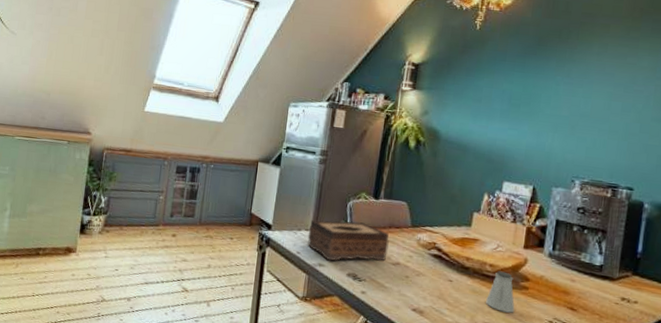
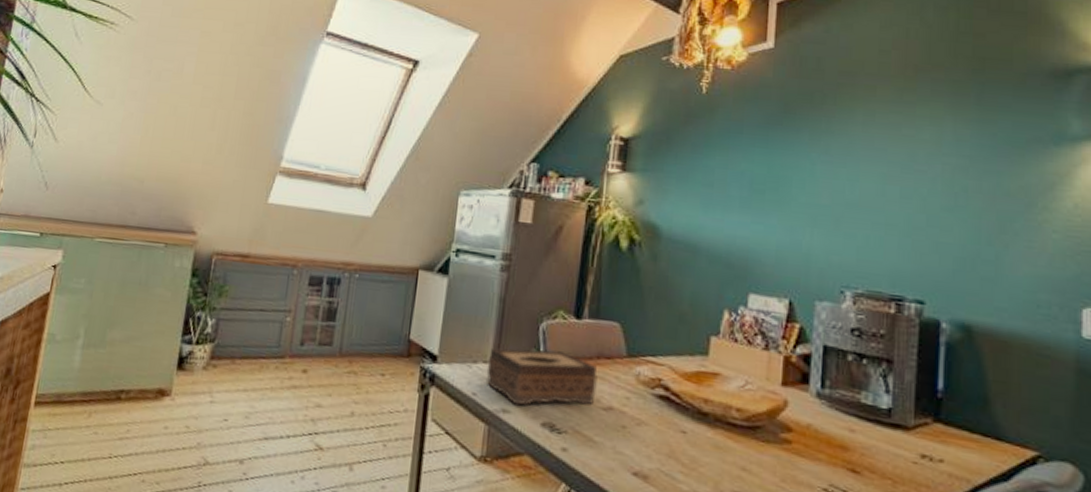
saltshaker: present [485,271,515,313] -> none [732,417,775,478]

